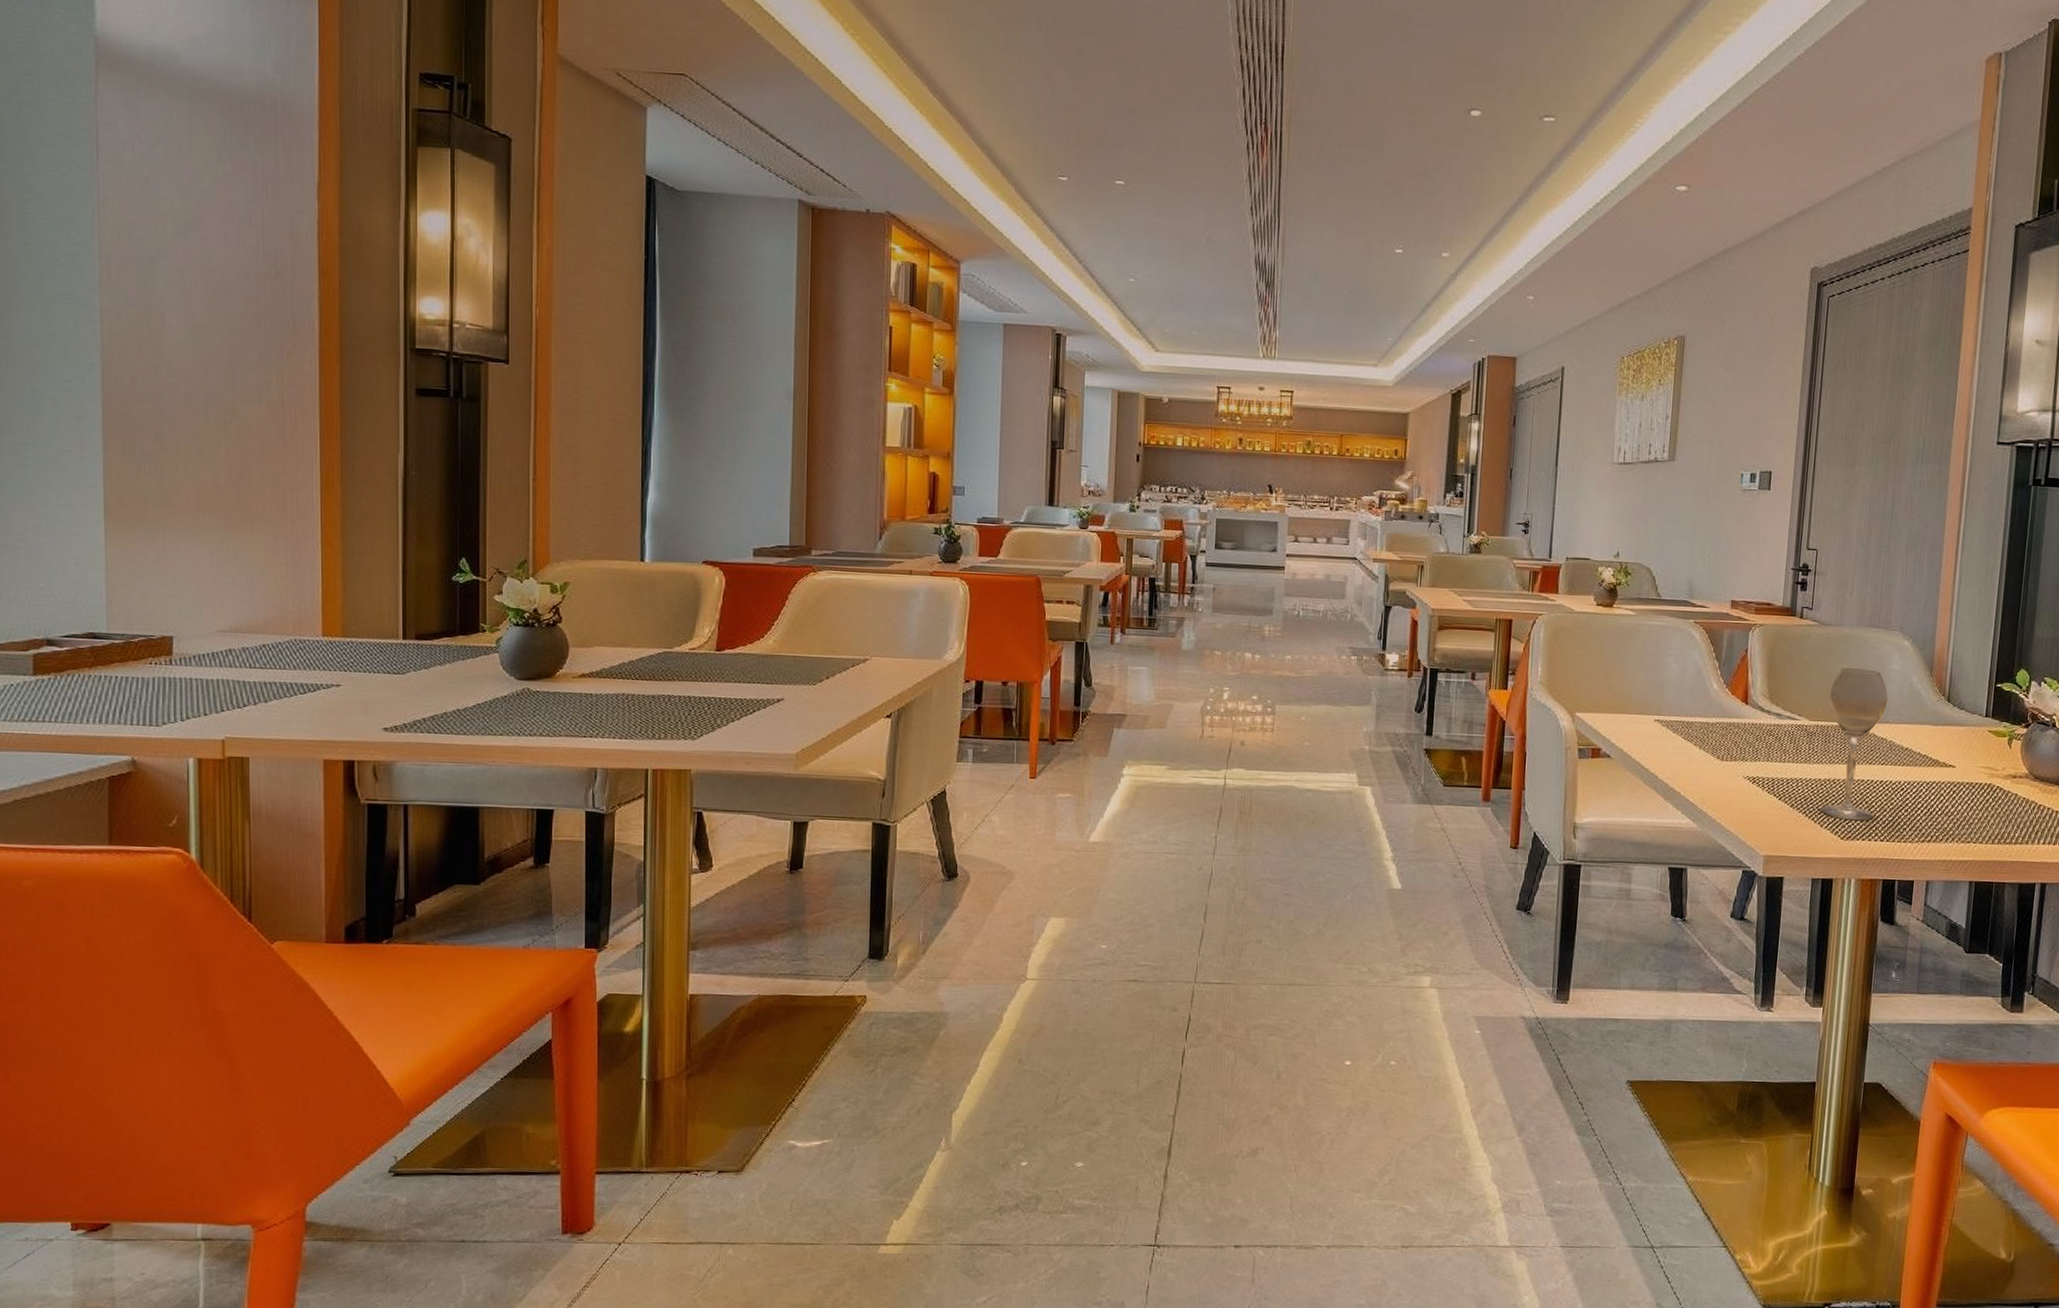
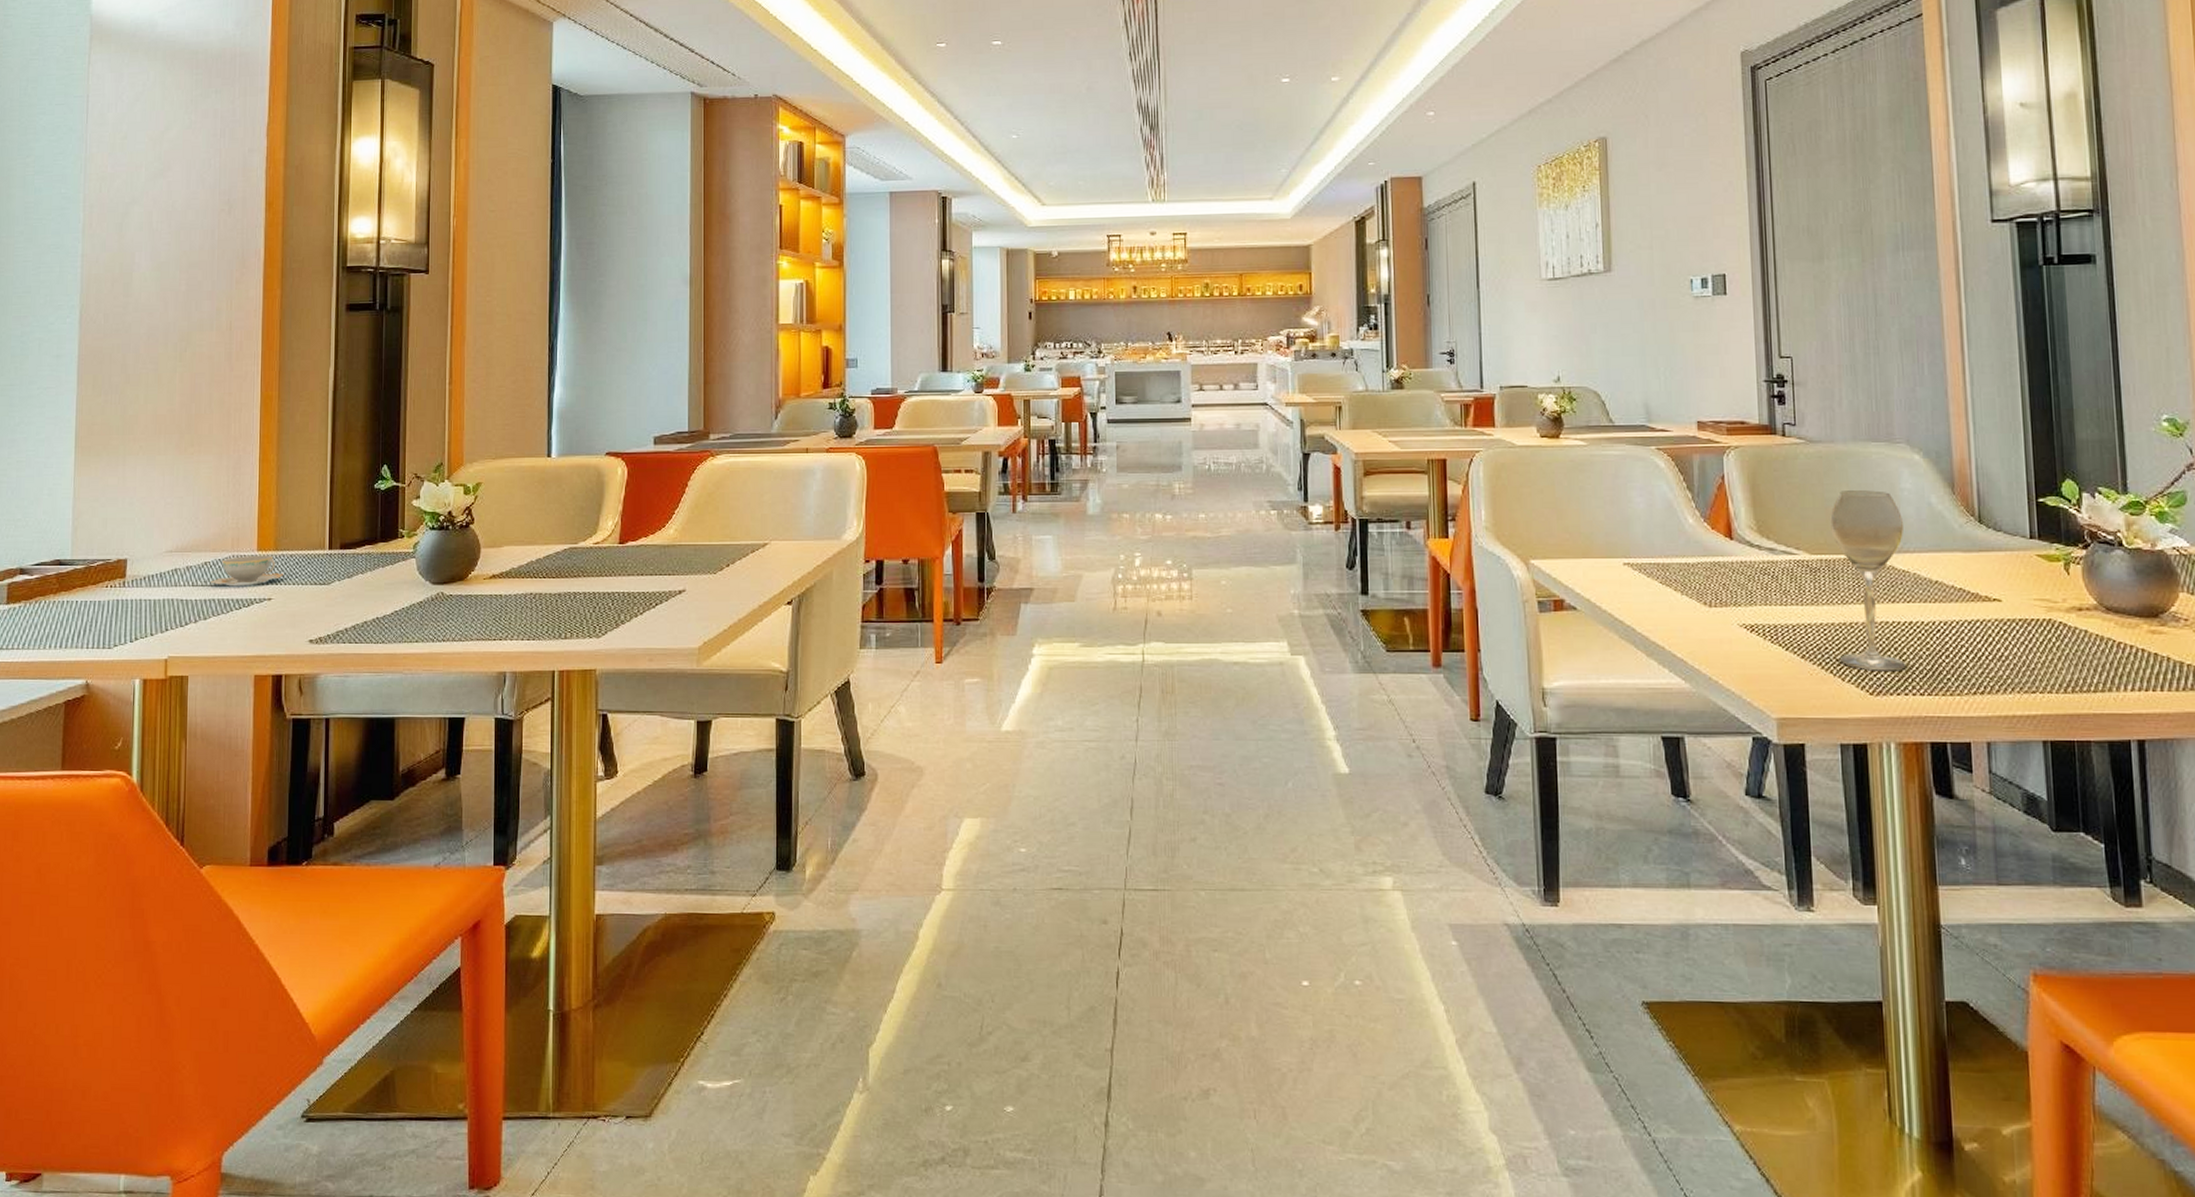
teacup: none [271,640,354,671] -> present [211,555,284,586]

